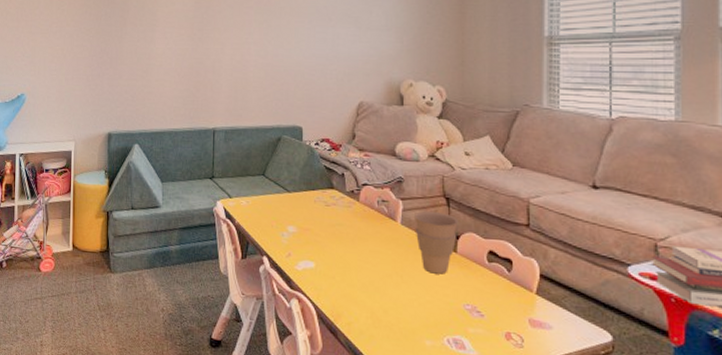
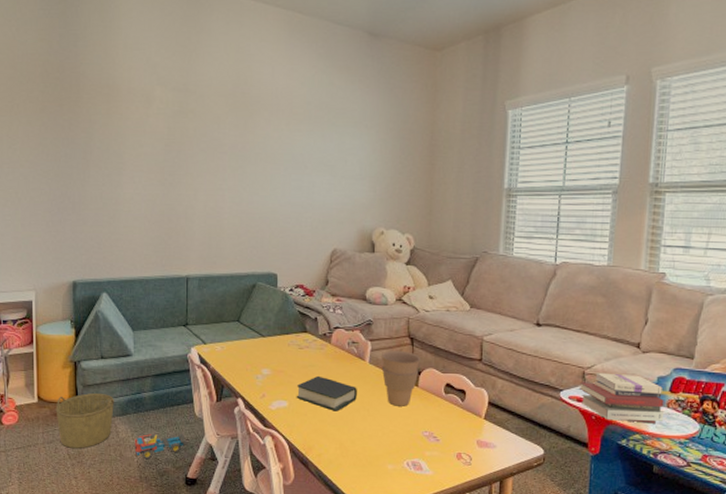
basket: none [88,244,142,300] -> present [55,393,114,449]
toy truck: none [160,289,213,315] -> present [134,434,188,459]
book: none [323,235,389,276] -> present [296,375,357,412]

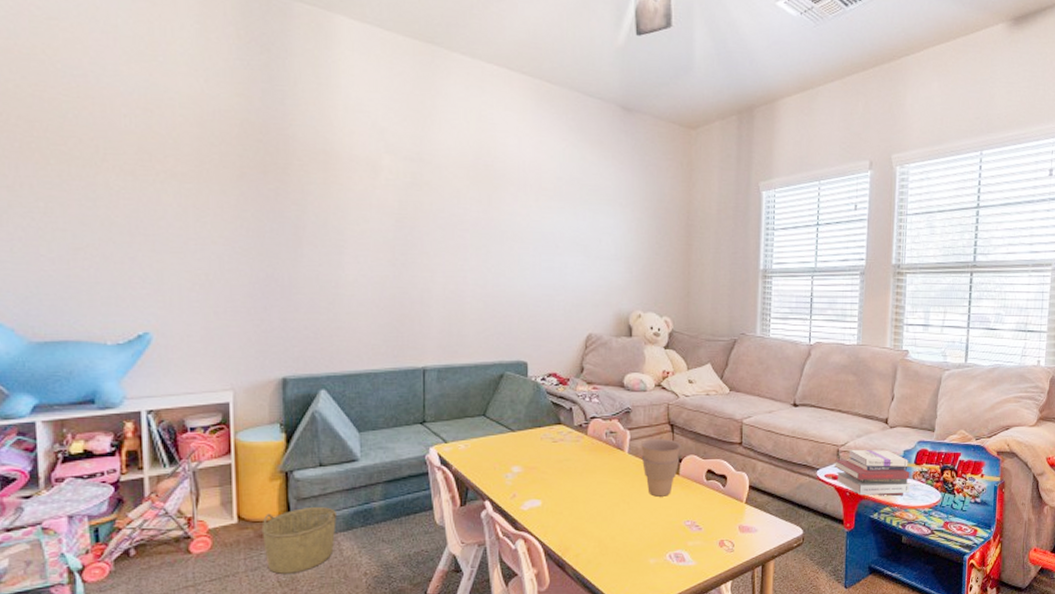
toy truck: present [134,434,188,459] -> none [362,546,428,578]
book: present [296,375,357,412] -> none [550,470,616,507]

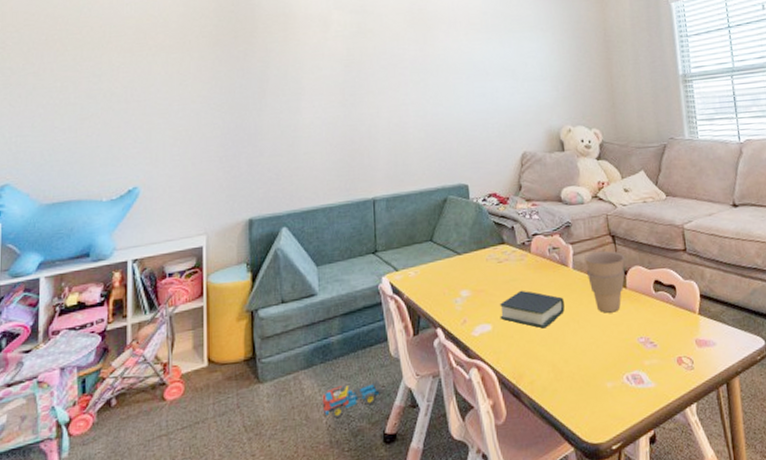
basket: present [261,507,336,574] -> none [229,344,298,419]
toy truck: none [362,546,428,578] -> present [322,380,384,418]
book: none [550,470,616,507] -> present [500,290,565,329]

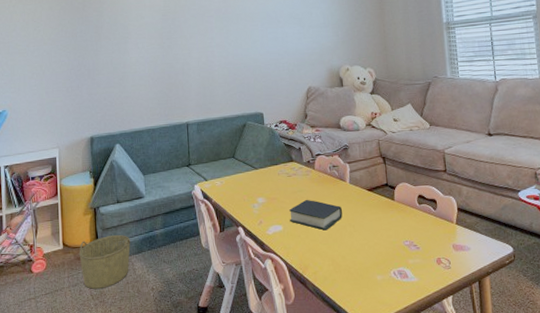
basket: none [229,344,298,419] -> present [79,235,130,289]
toy truck: present [322,380,384,418] -> none [150,265,198,292]
cup: present [585,250,625,313] -> none [359,169,394,220]

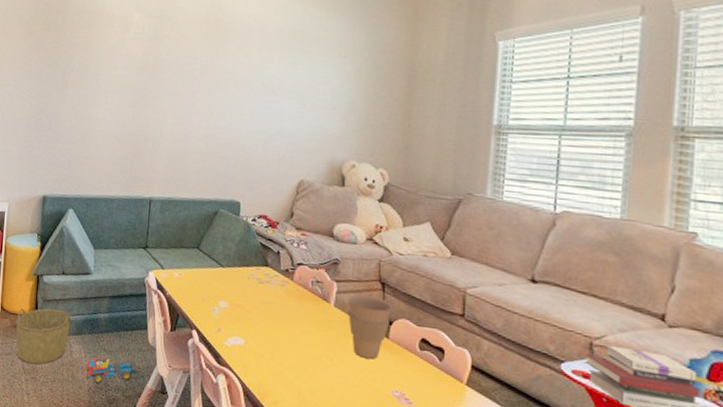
toy truck: none [150,265,198,292] -> present [86,357,139,383]
book: present [289,199,342,231] -> none [253,314,320,356]
cup: none [359,169,394,220] -> present [348,294,393,360]

